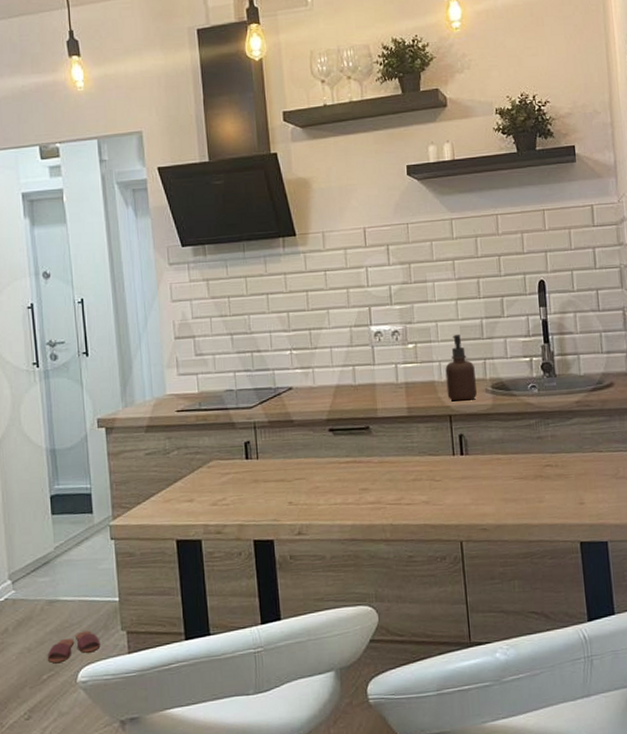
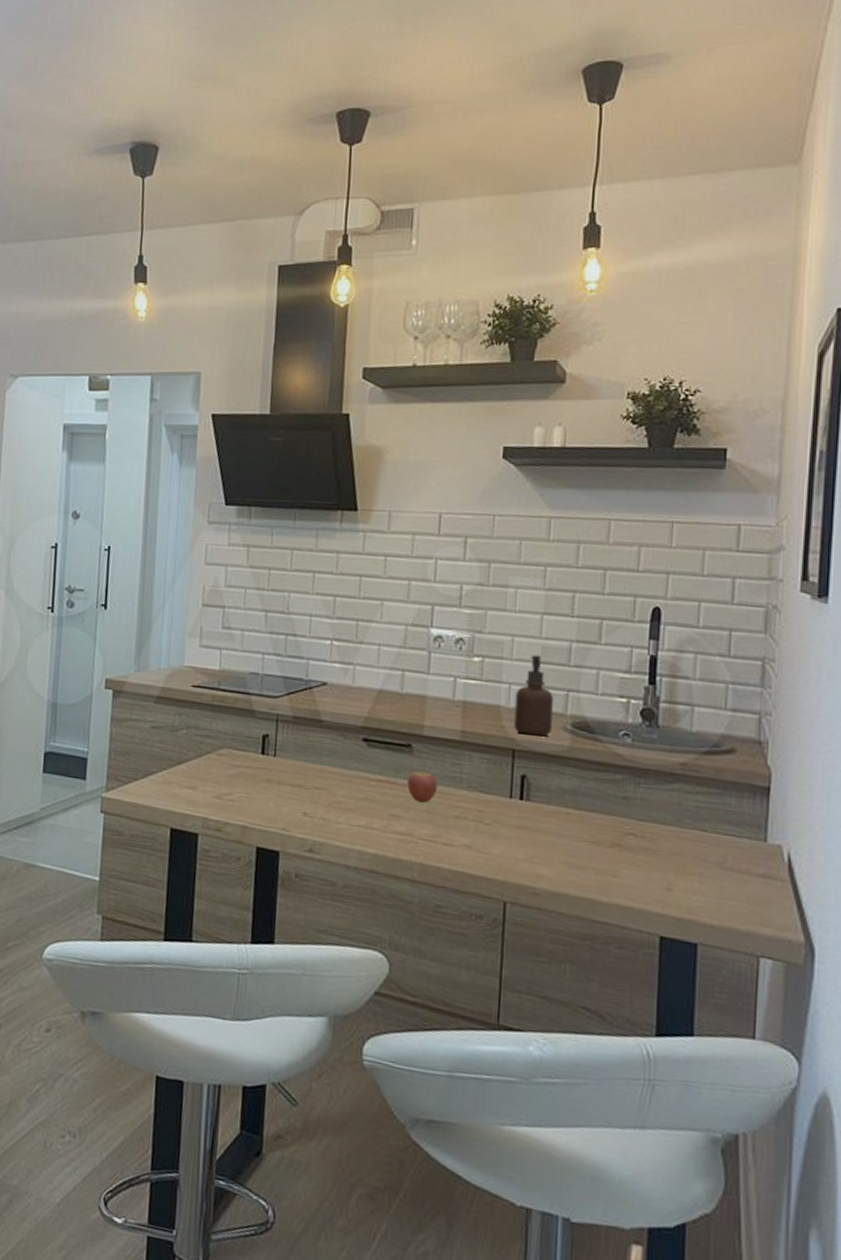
slippers: present [48,630,101,664] -> none [16,904,73,934]
fruit: none [370,442,396,474] -> present [407,765,438,803]

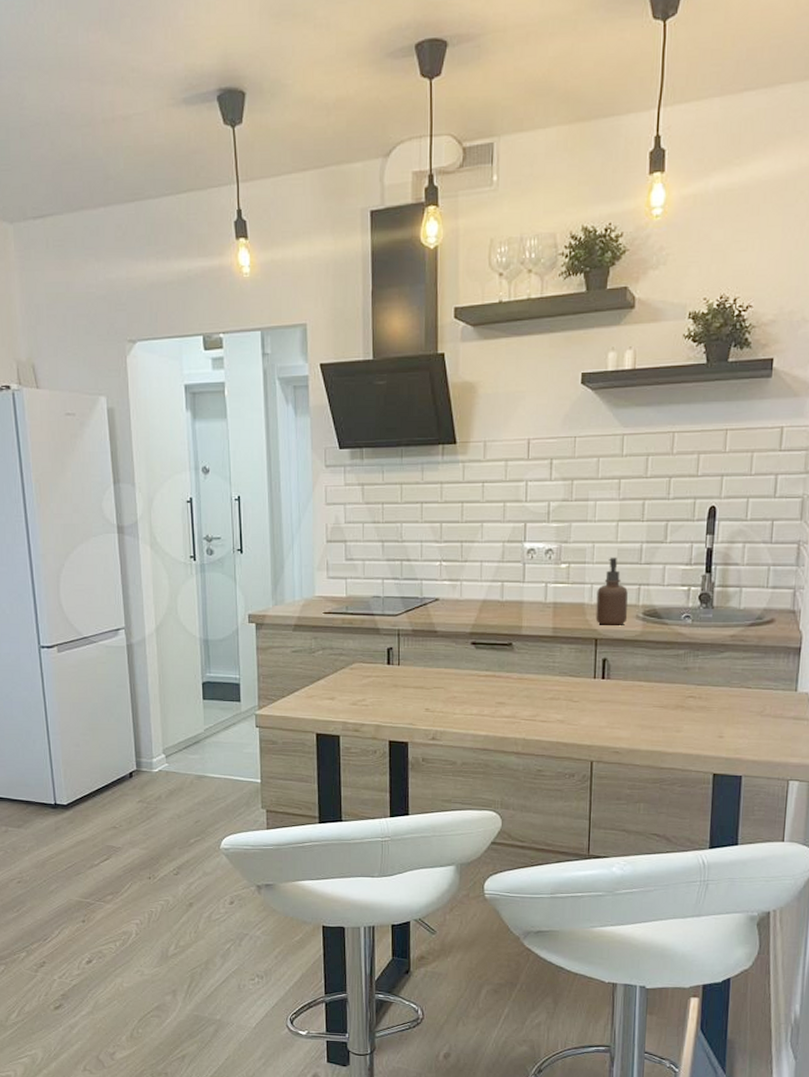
fruit: present [407,765,438,803] -> none [510,659,535,690]

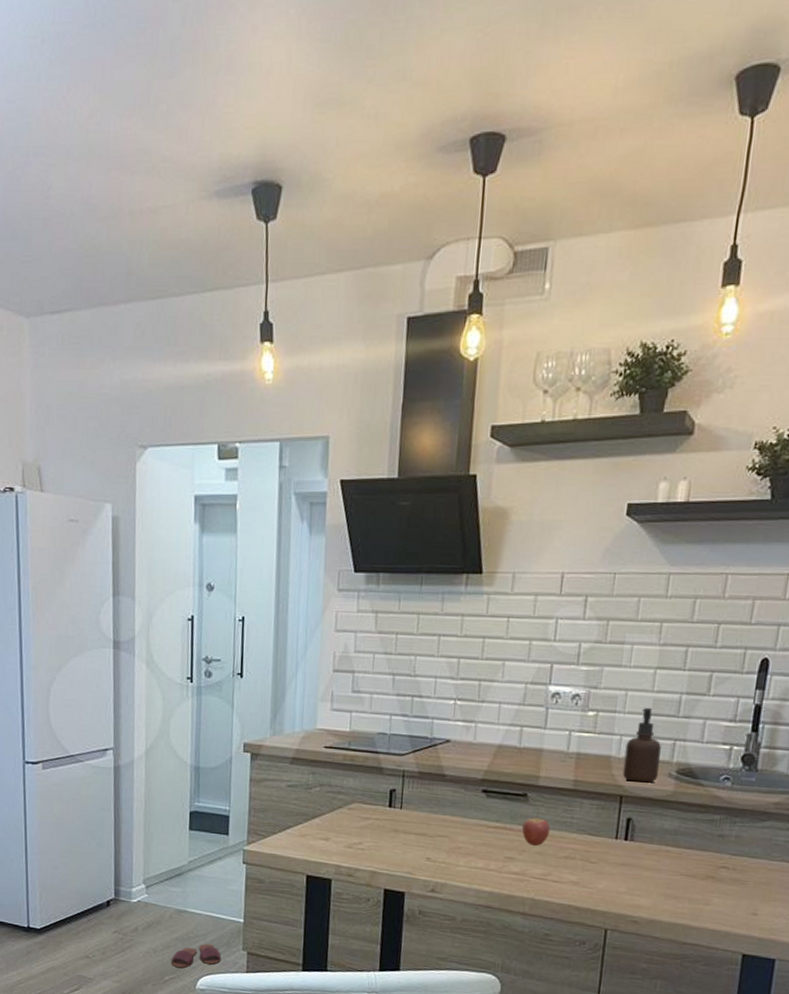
slippers: none [196,805,242,831] -> present [172,943,222,969]
fruit: none [510,659,535,690] -> present [522,812,551,846]

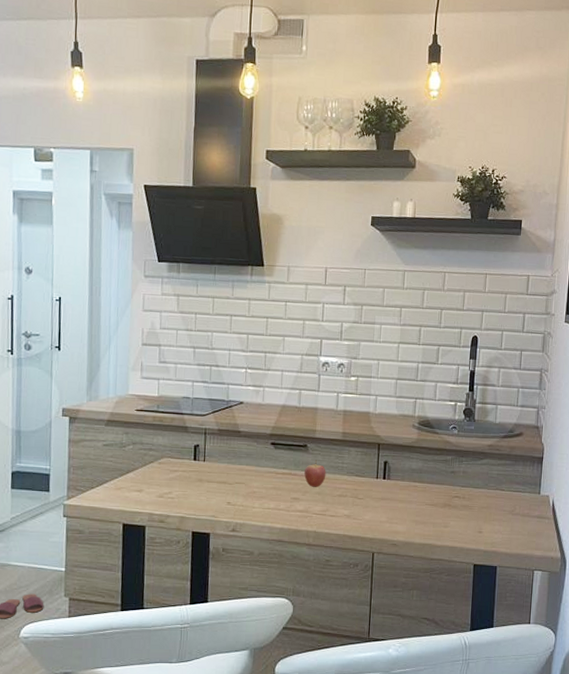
soap dispenser: present [622,707,661,784] -> none [379,373,406,434]

